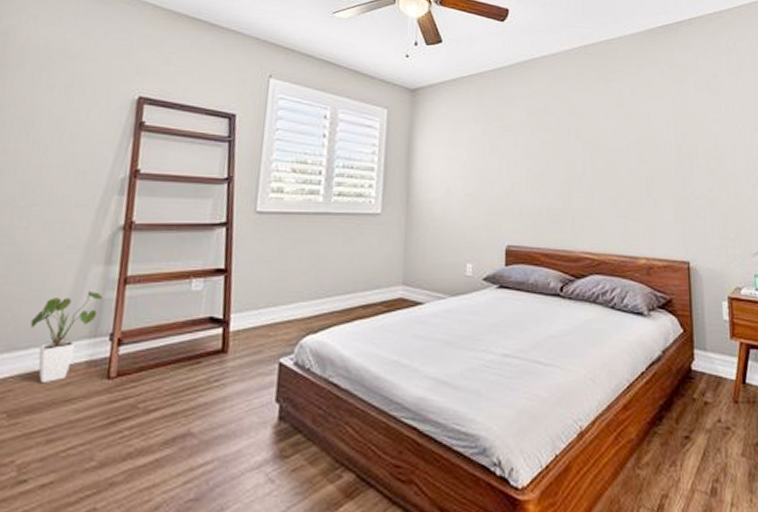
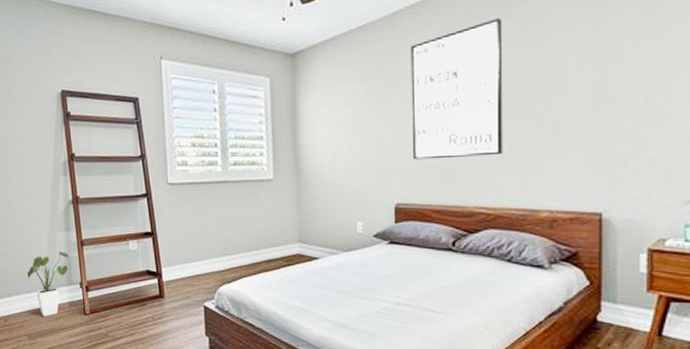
wall art: none [524,82,606,203] -> present [411,18,503,160]

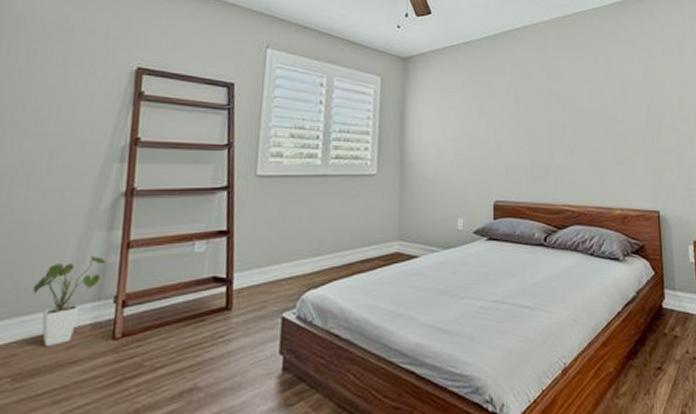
wall art: present [411,18,503,160] -> none [509,49,584,161]

